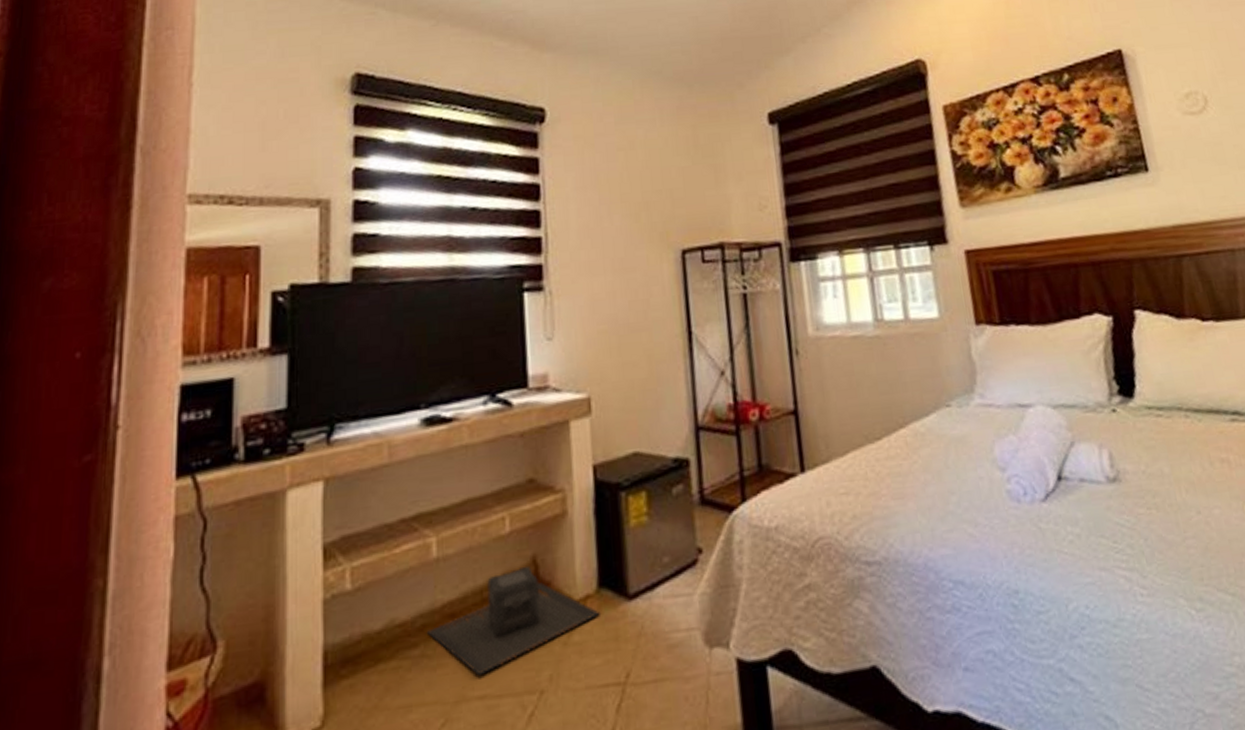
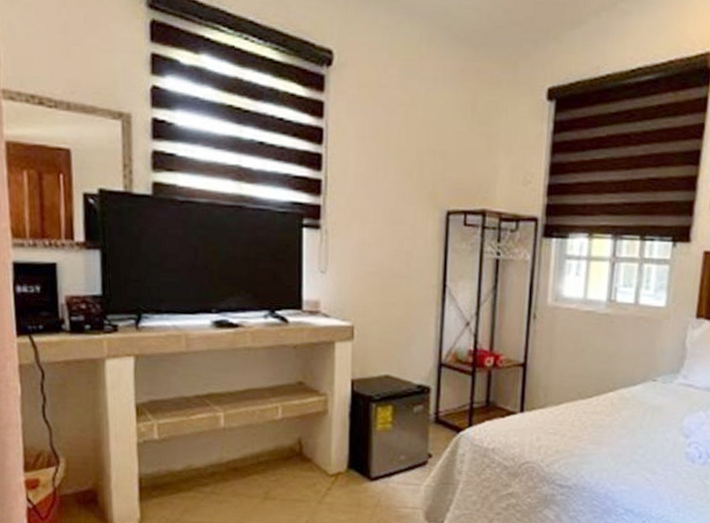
luggage: present [426,565,600,676] -> none [215,444,348,512]

